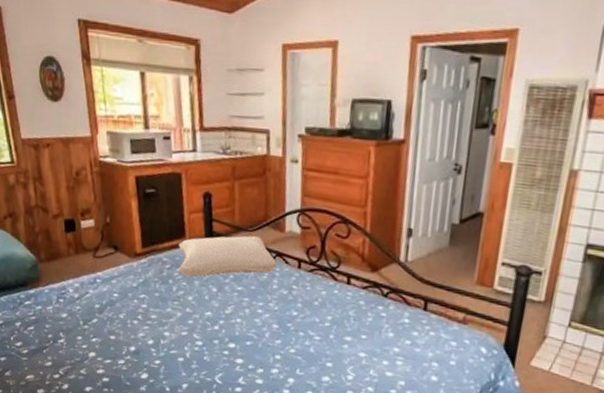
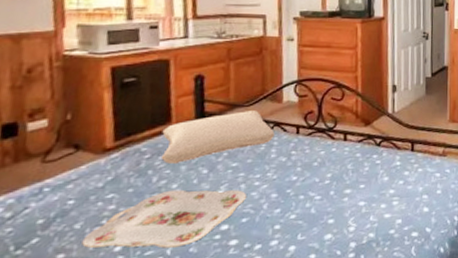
serving tray: none [126,301,251,353] -> present [82,189,247,248]

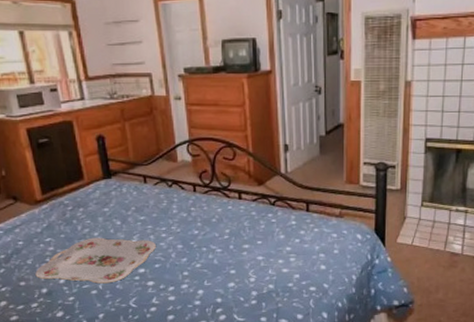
pillow: present [161,111,275,165] -> none [78,169,174,216]

